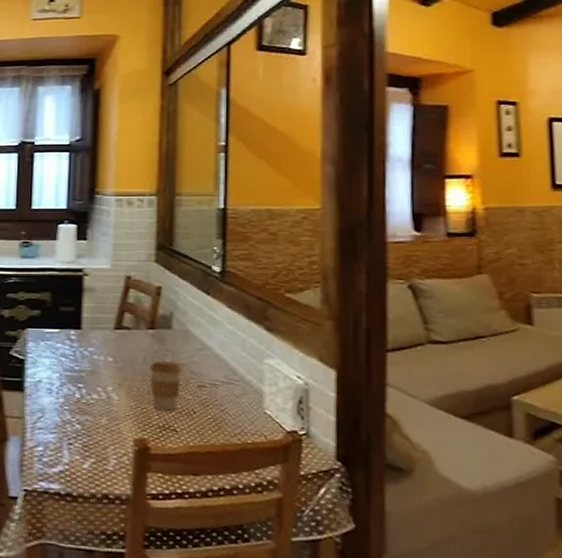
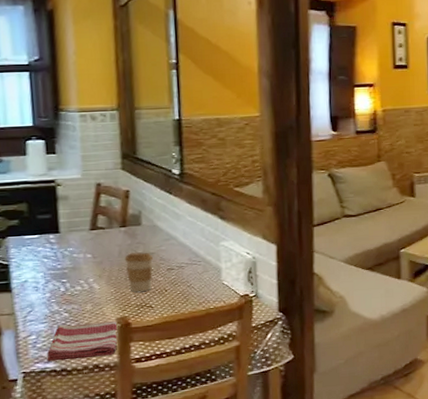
dish towel: none [52,439,136,485] -> present [46,321,119,362]

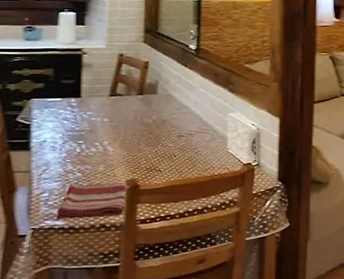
coffee cup: present [124,252,154,293] -> none [139,119,166,157]

